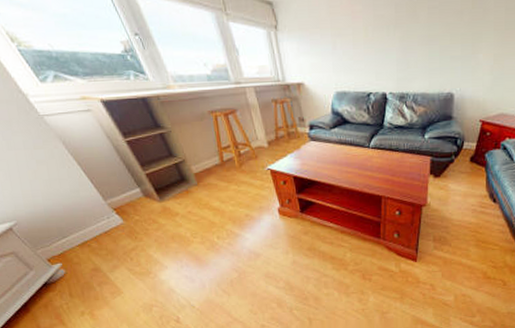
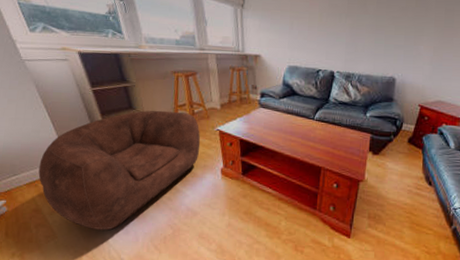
armchair: none [86,154,253,281] -> present [38,110,201,230]

